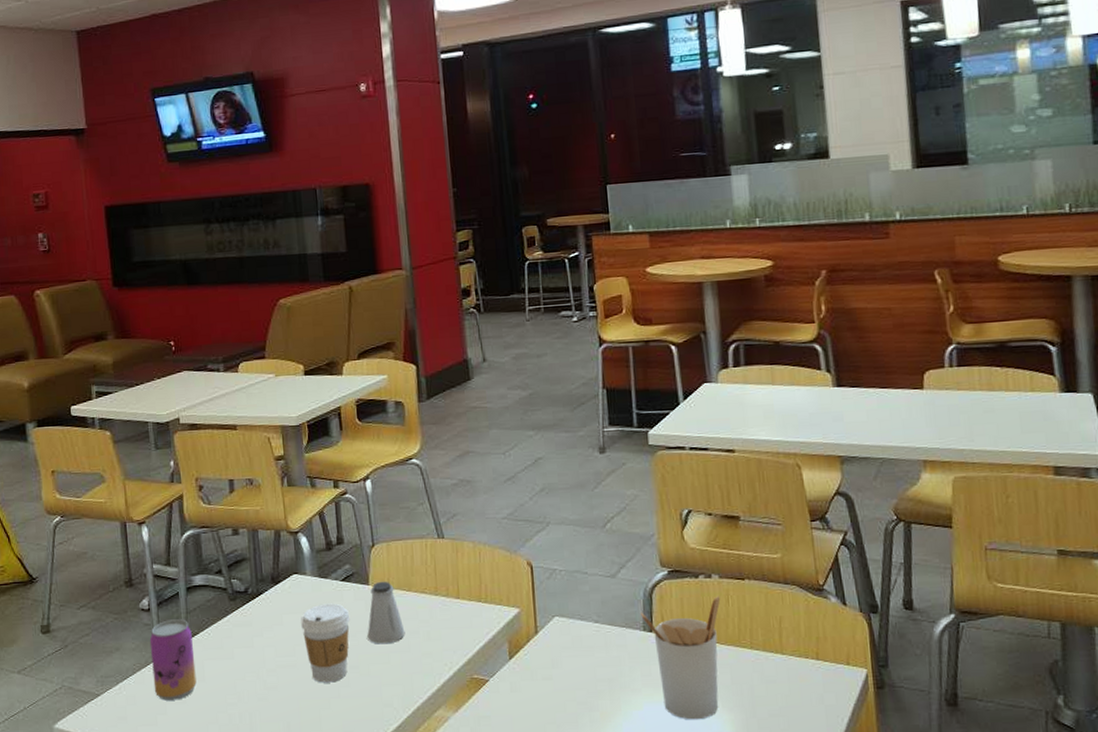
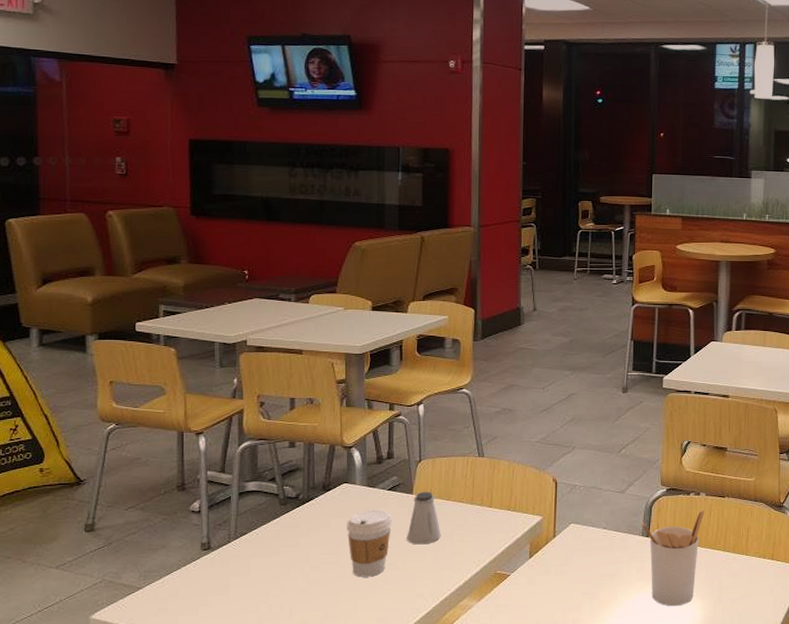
beverage can: present [149,619,197,701] -> none [197,521,241,593]

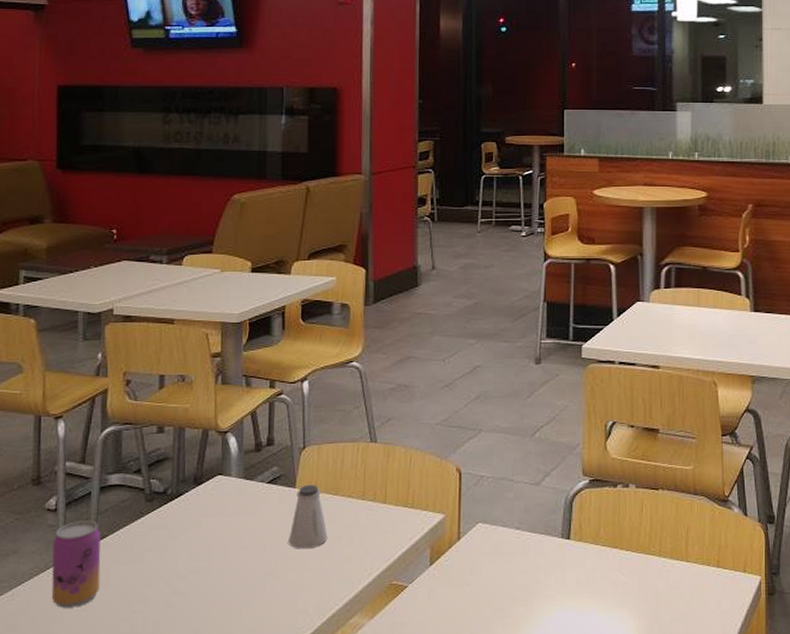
beverage can: none [197,521,241,593] -> present [51,520,101,608]
coffee cup: present [347,509,393,577] -> none [220,506,273,589]
utensil holder: present [640,510,705,606] -> none [559,505,636,626]

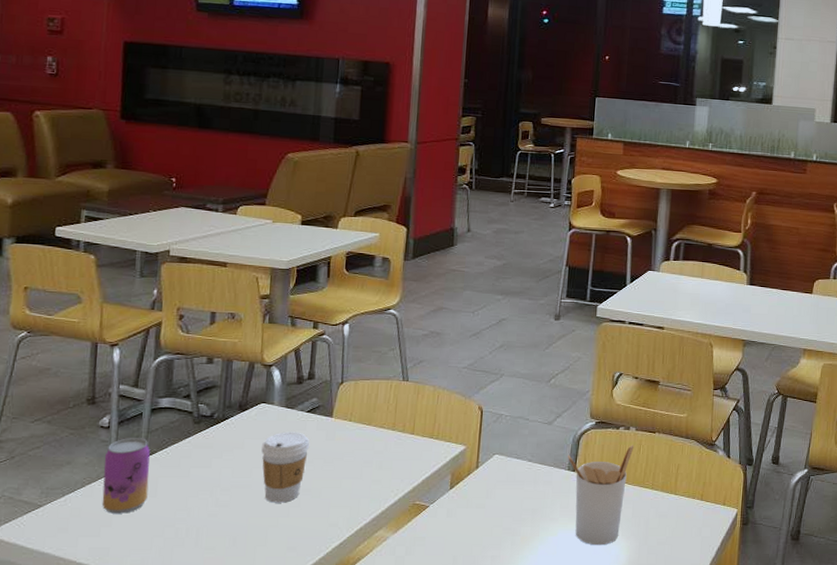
coffee cup: none [220,506,273,589] -> present [261,431,310,503]
saltshaker: present [288,484,328,549] -> none [323,414,360,471]
utensil holder: none [559,505,636,626] -> present [567,445,634,546]

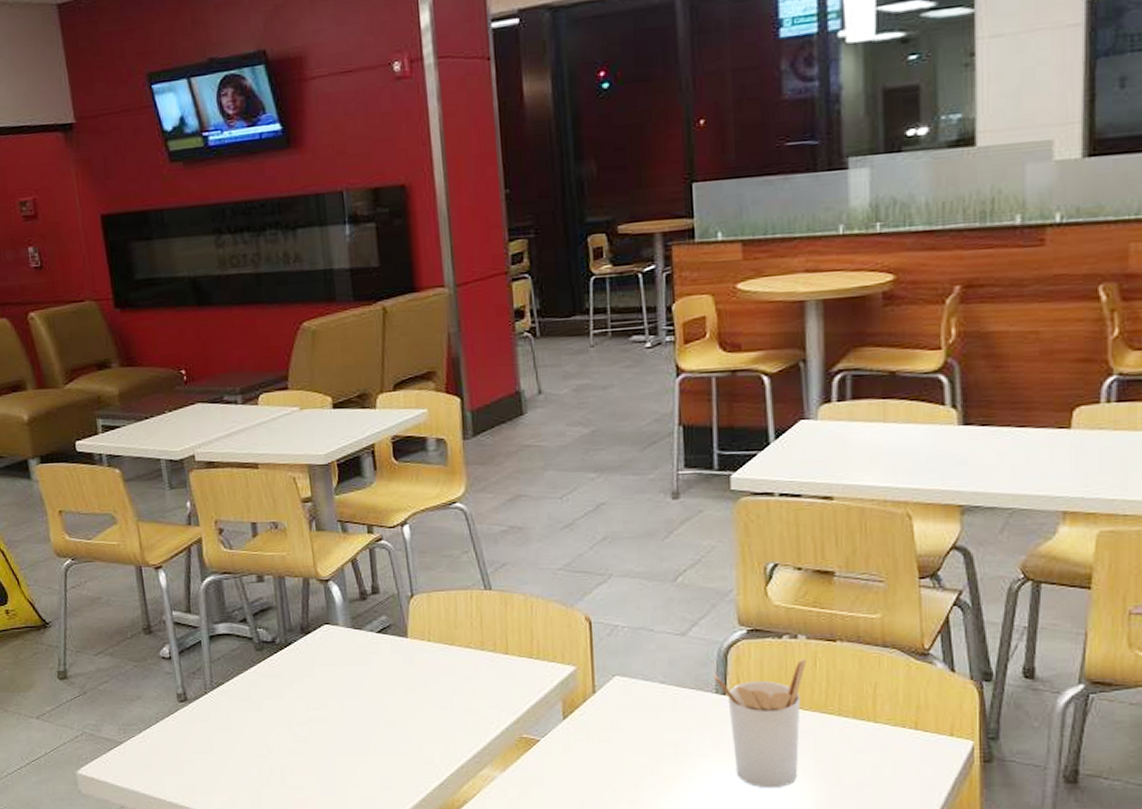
beverage can: present [102,438,150,514] -> none [172,668,224,750]
coffee cup: present [261,431,310,503] -> none [333,656,387,738]

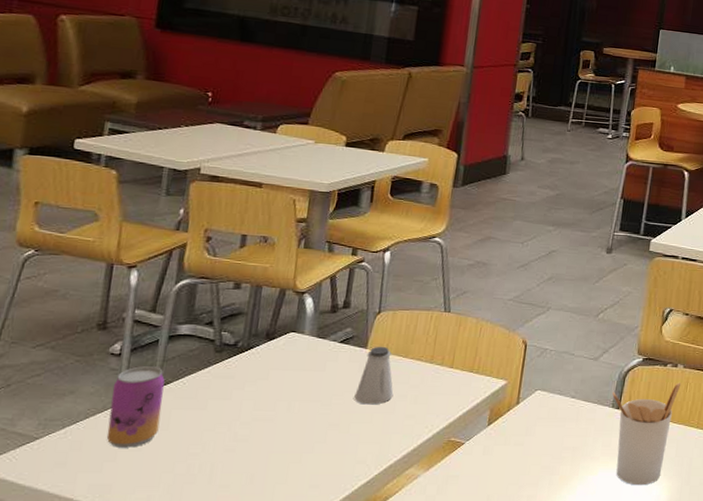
beverage can: none [172,668,224,750] -> present [106,366,165,448]
saltshaker: none [406,634,448,700] -> present [354,346,394,405]

